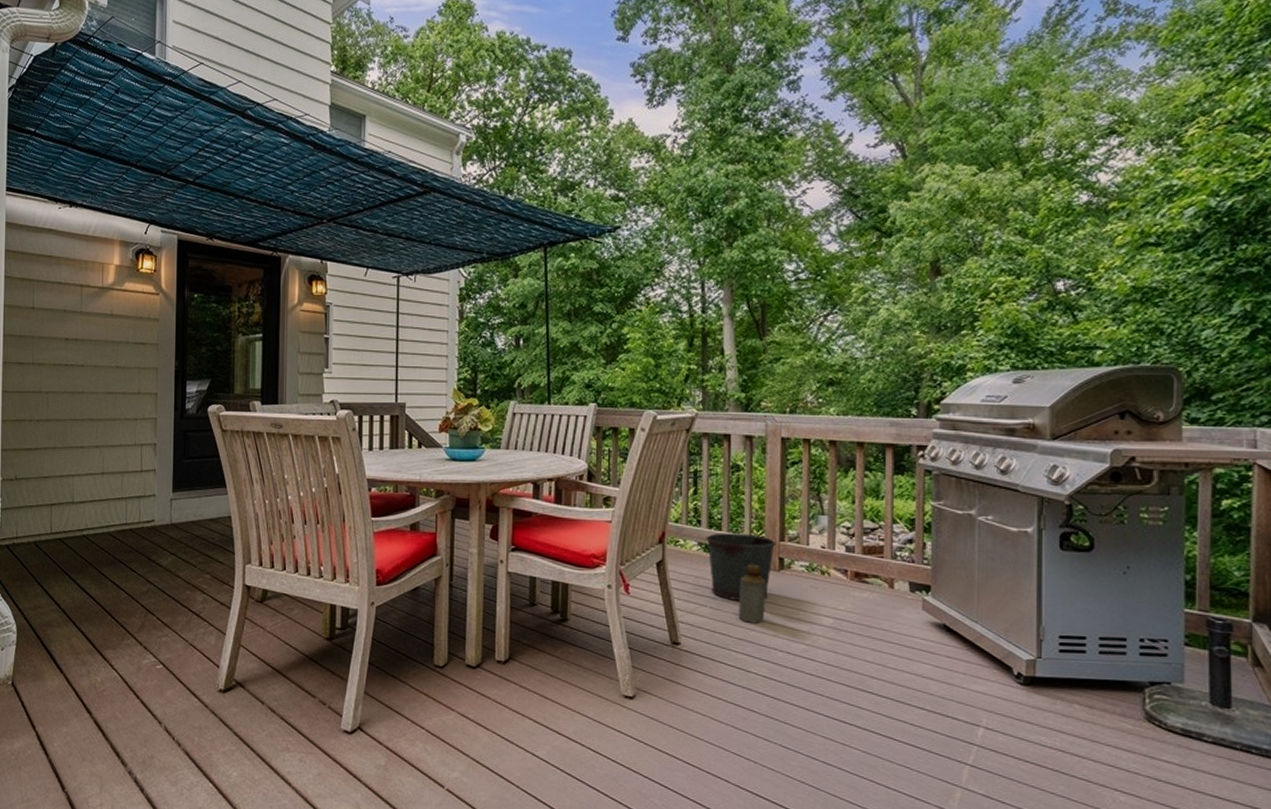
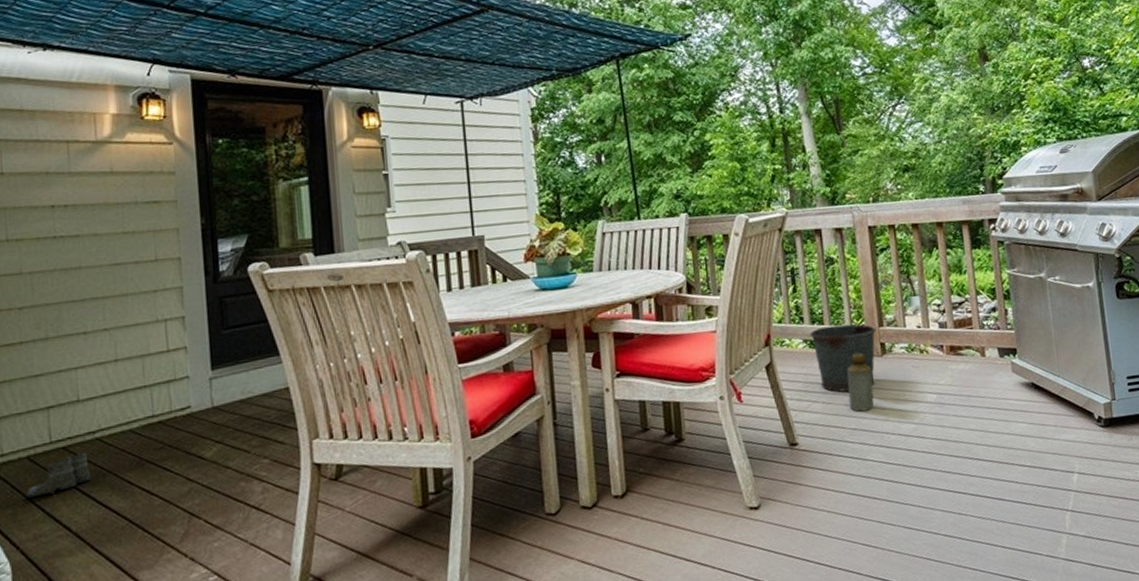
boots: none [31,546,78,576] -> present [26,453,92,498]

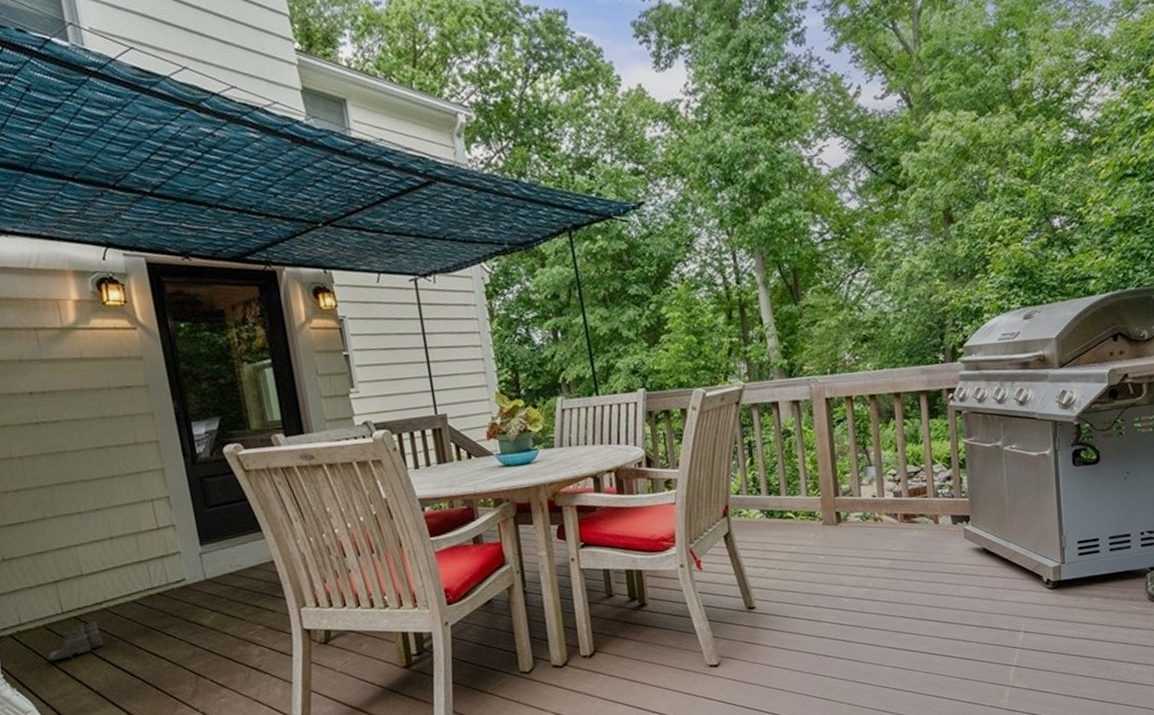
bucket: present [810,324,876,392] -> none [767,494,832,559]
bottle: present [847,353,875,412] -> none [803,522,829,577]

